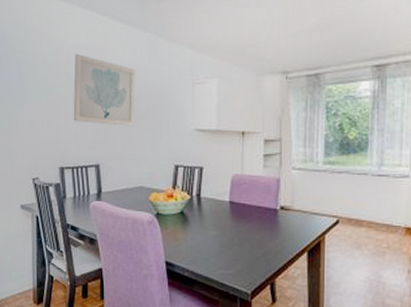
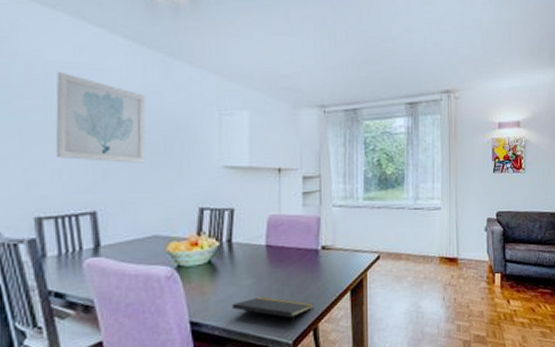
notepad: none [199,247,271,280] -> present [231,296,313,328]

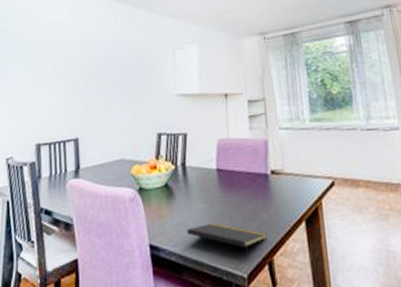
wall art: present [55,71,146,163] -> none [53,28,117,96]

